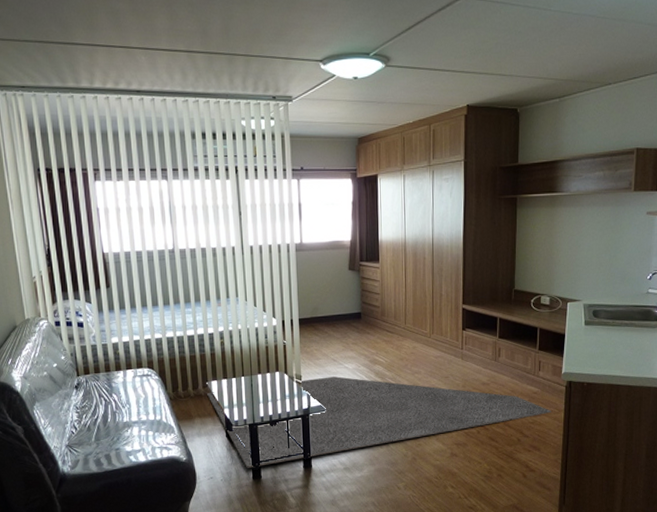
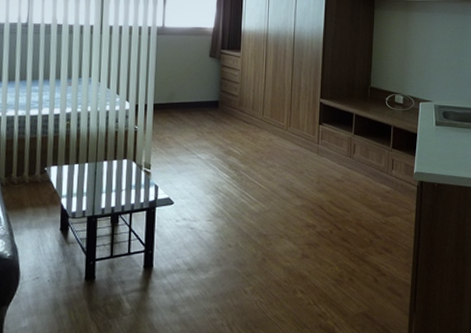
rug: present [207,376,552,468] -> none [44,167,404,267]

